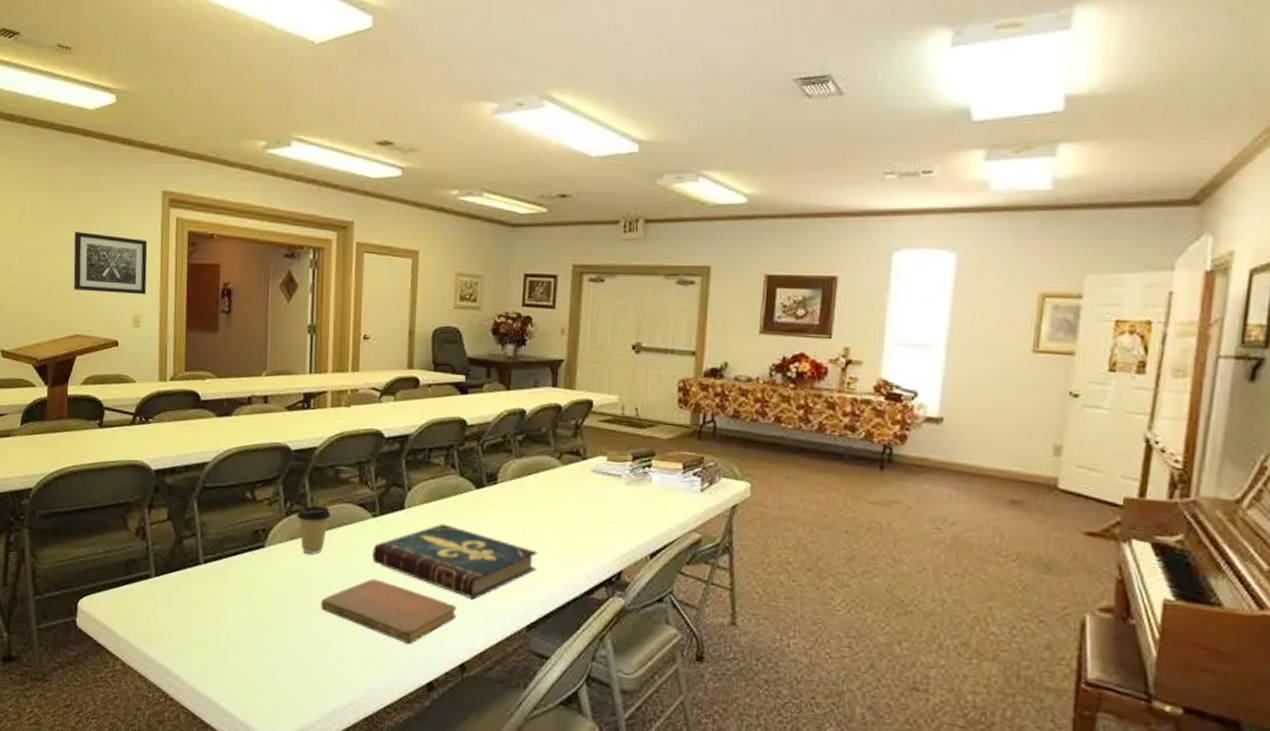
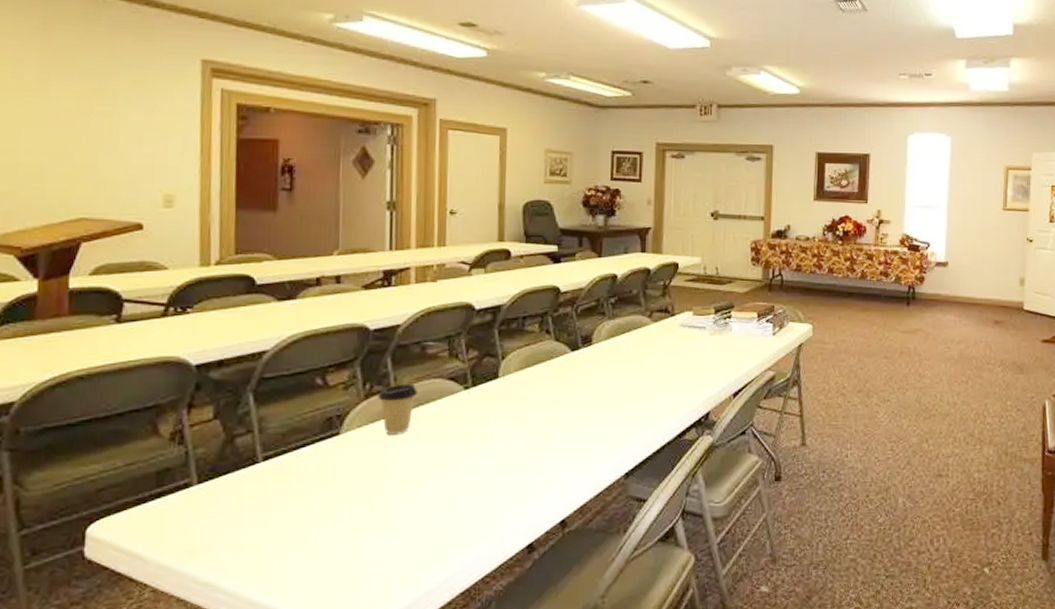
wall art: present [73,232,148,295] -> none [76,101,183,173]
notebook: present [321,578,456,644] -> none [408,451,555,510]
book: present [372,523,538,600] -> none [465,388,633,457]

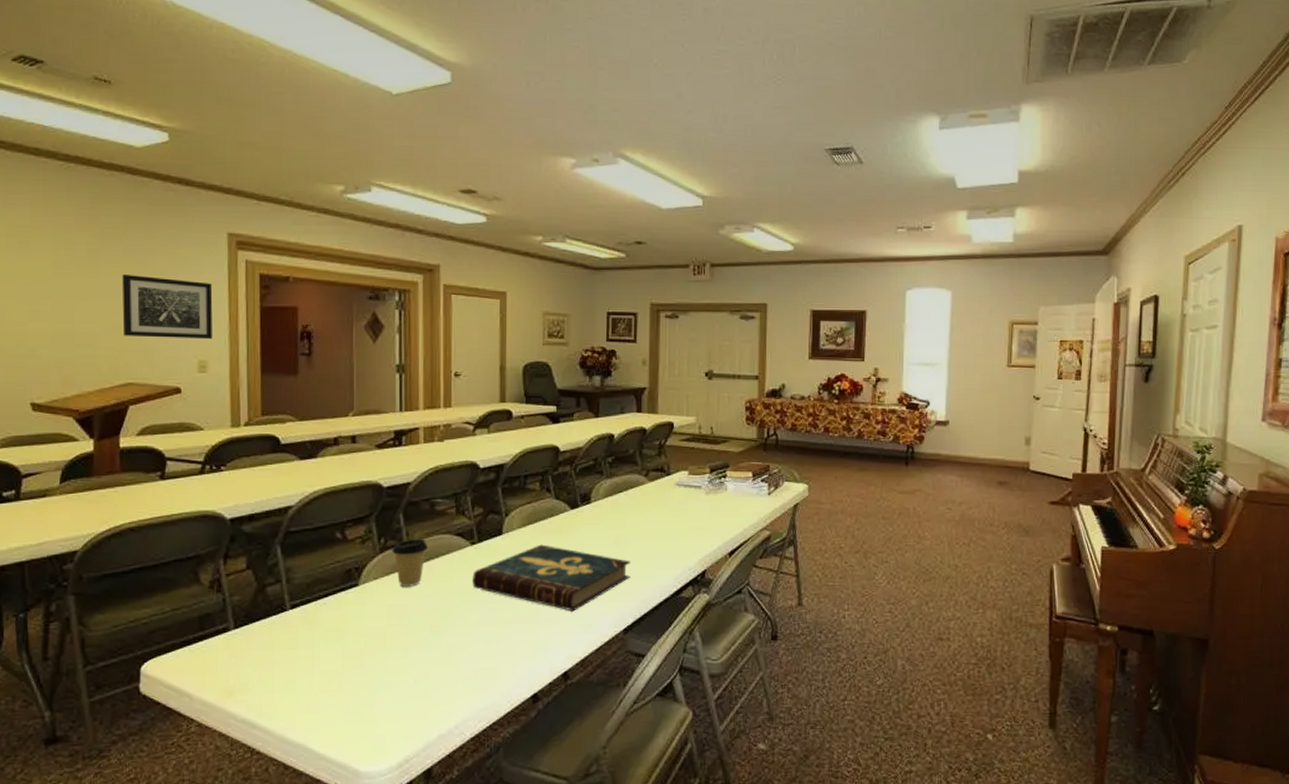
wall art: none [76,101,183,173] -> present [122,275,213,340]
book: none [465,388,633,457] -> present [472,544,631,612]

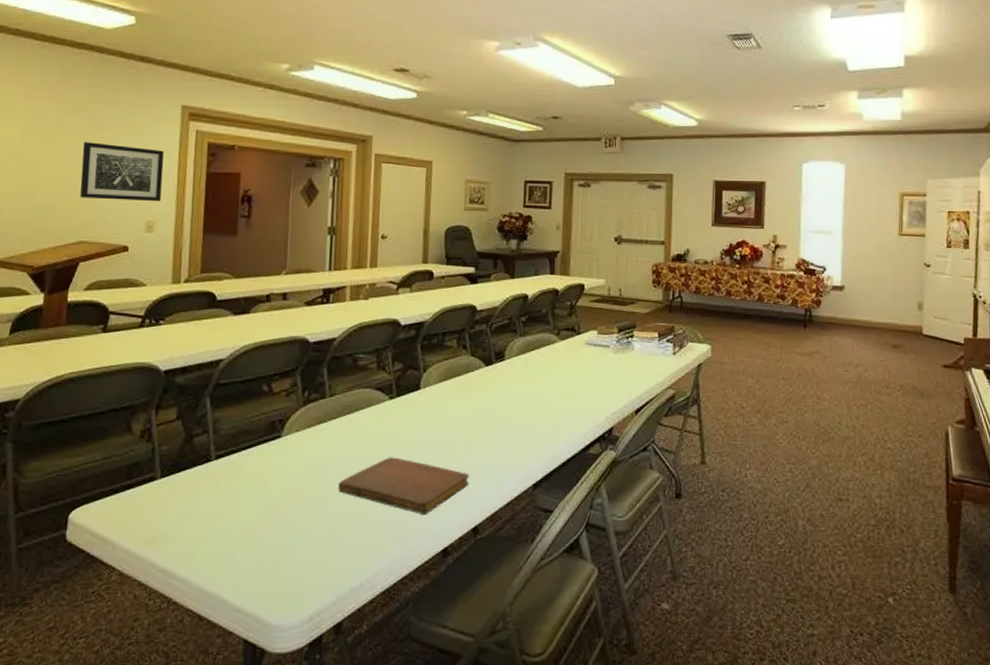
coffee cup: present [392,538,428,587] -> none [314,392,349,439]
notebook: none [421,603,557,661] -> present [338,457,469,514]
book: present [472,544,631,612] -> none [389,400,541,466]

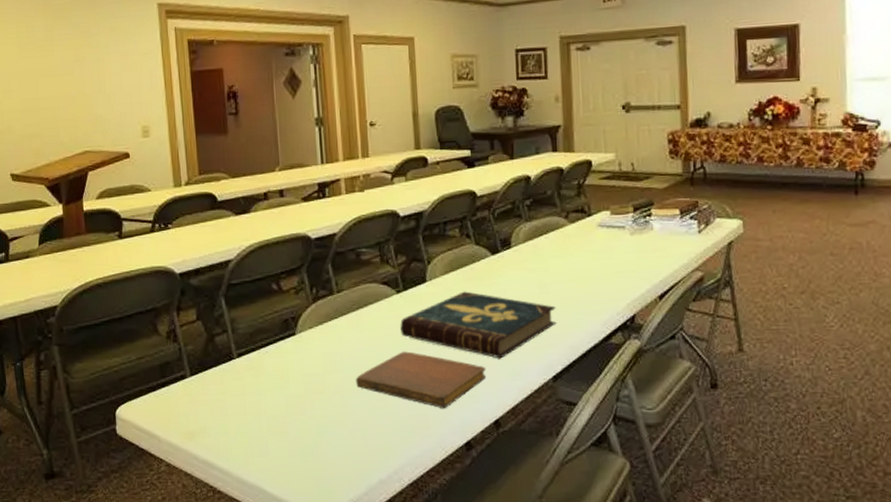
wall art: present [80,142,164,202] -> none [73,50,152,108]
book: none [389,400,541,466] -> present [400,291,557,359]

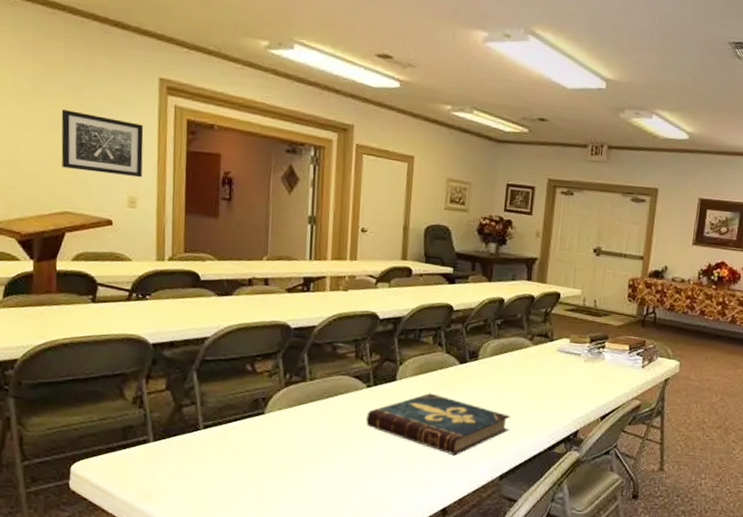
wall art: none [73,50,152,108] -> present [61,110,144,178]
notebook: present [356,351,486,408] -> none [318,440,440,494]

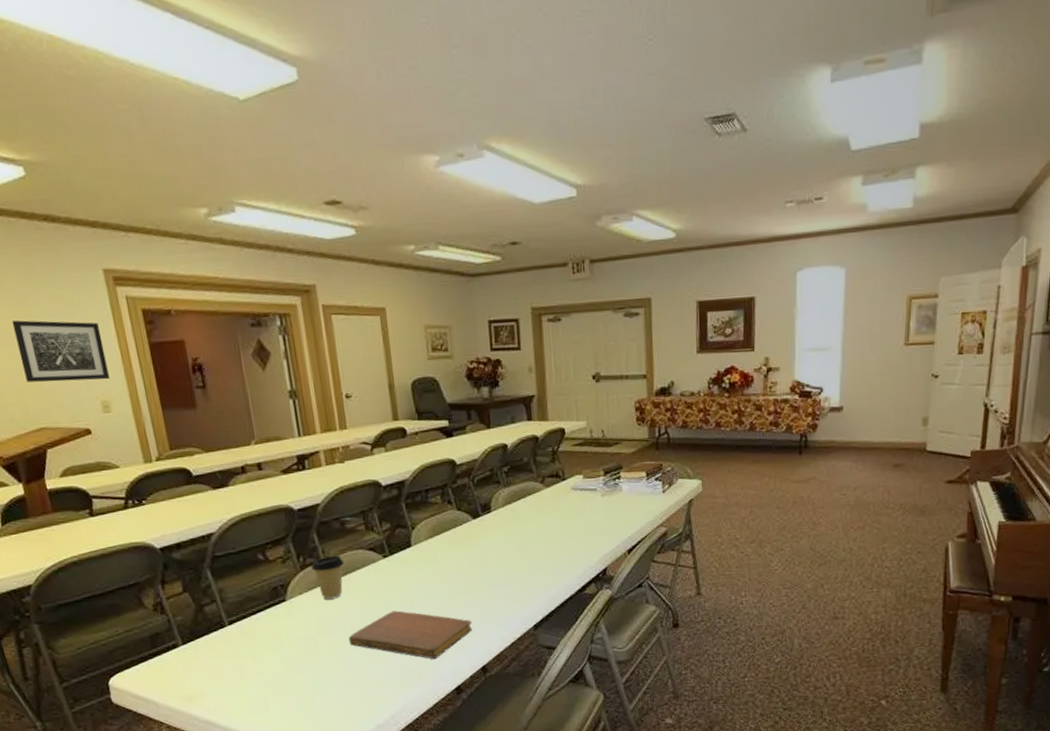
coffee cup: none [296,377,328,420] -> present [311,555,344,600]
notebook: none [318,440,440,494] -> present [348,610,472,659]
book: present [366,393,511,456] -> none [388,553,536,613]

